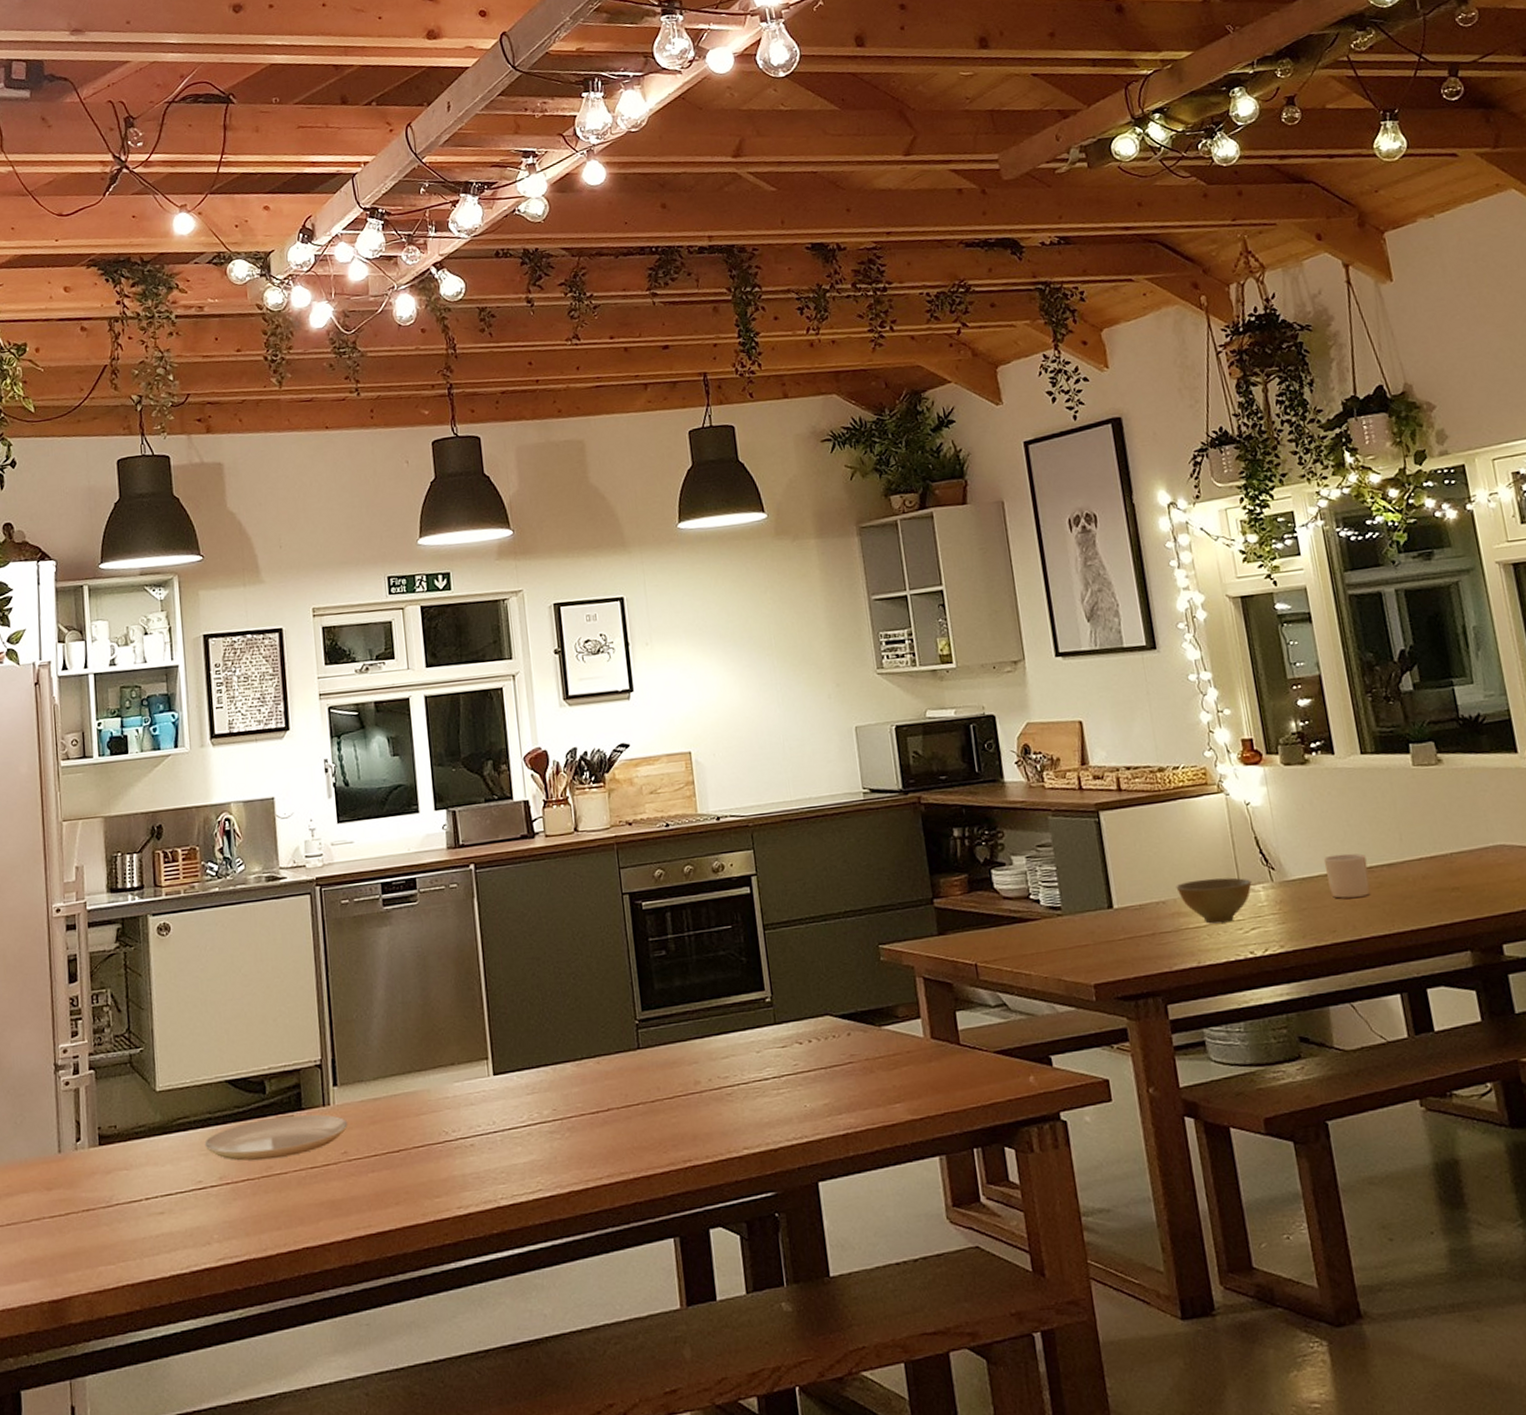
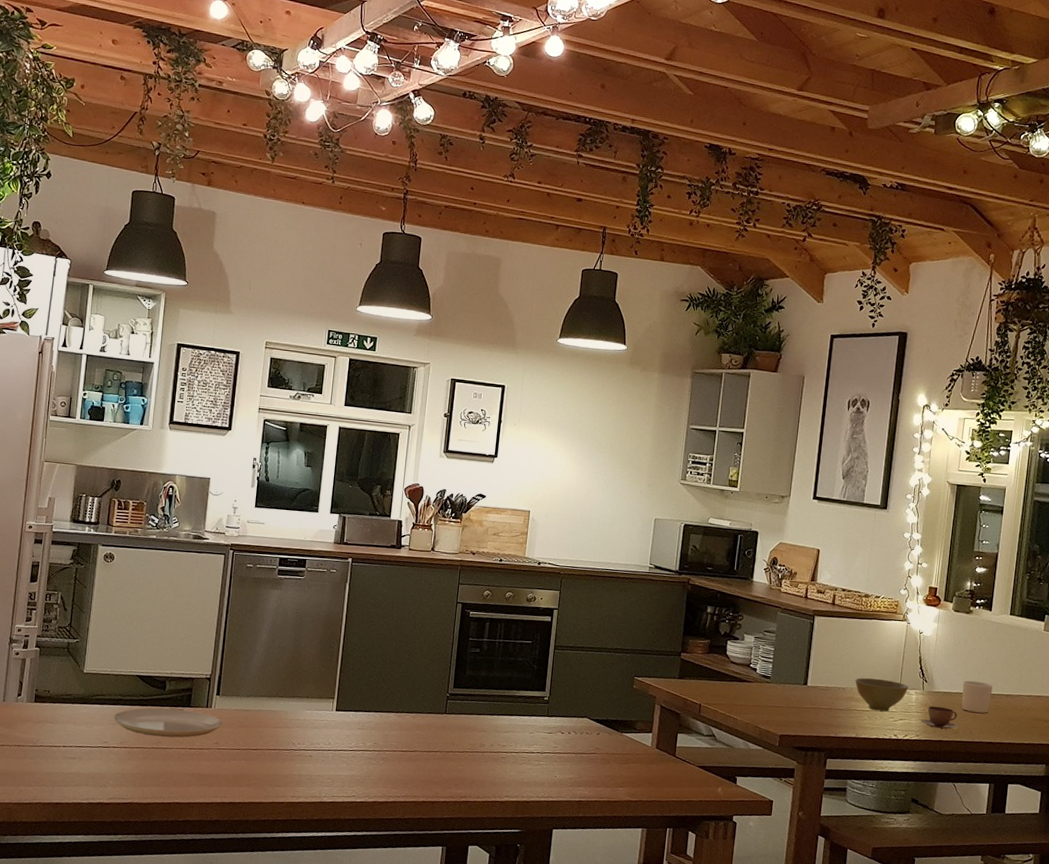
teacup: none [1281,899,1334,931] -> present [921,706,958,729]

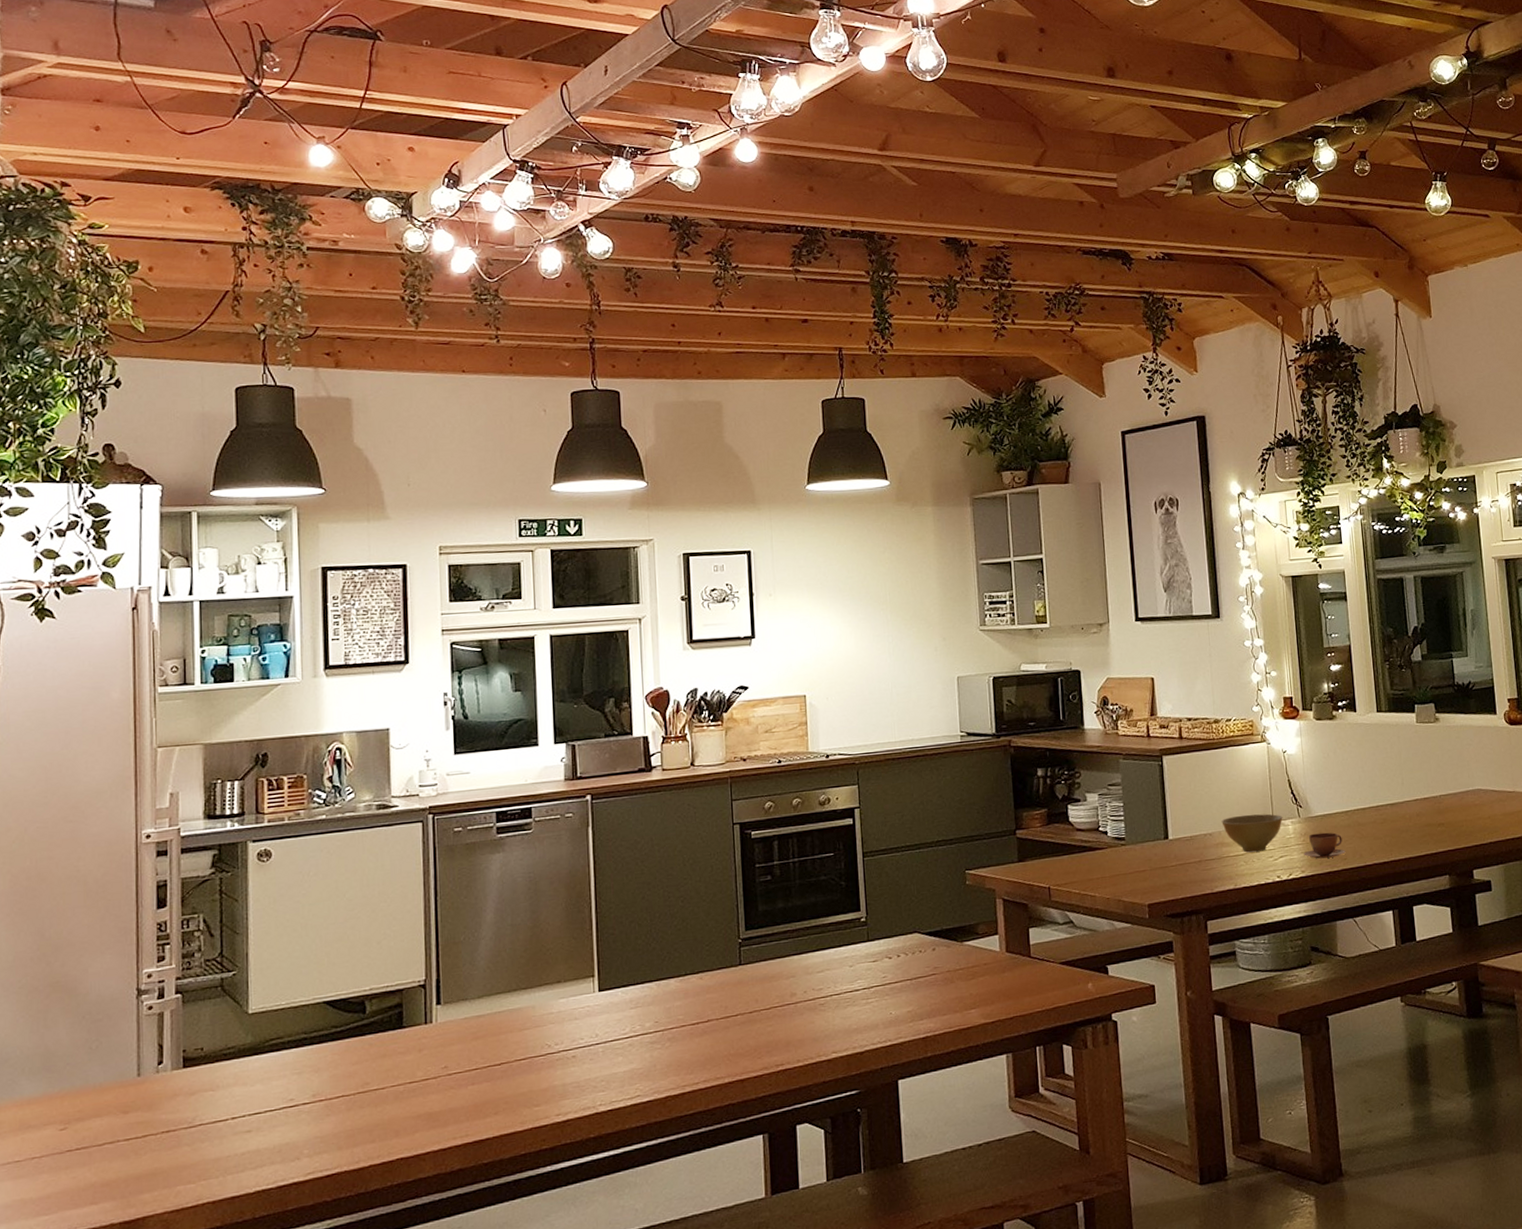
plate: present [113,708,223,738] -> none [298,1032,450,1078]
mug: present [961,680,993,714] -> none [1341,794,1376,833]

